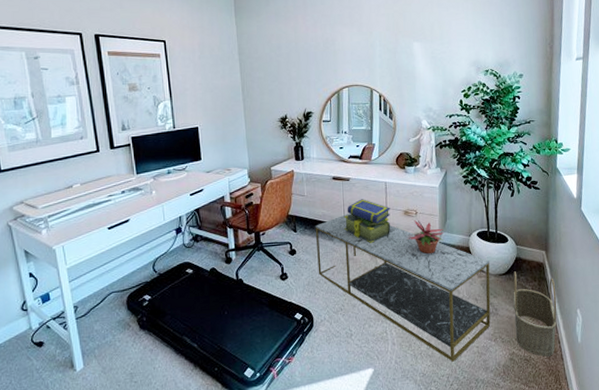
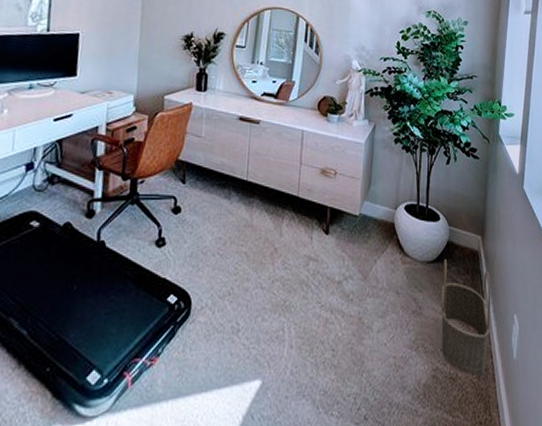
coffee table: present [315,213,491,362] -> none [206,165,416,376]
stack of books: present [344,199,391,243] -> none [246,149,305,207]
potted plant: present [406,219,444,255] -> none [321,181,366,228]

